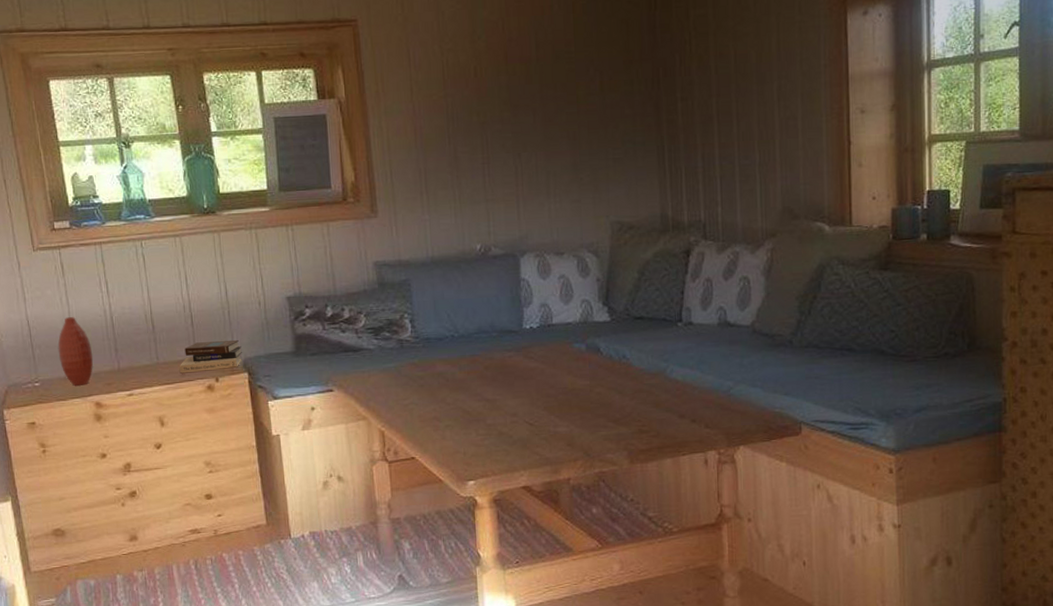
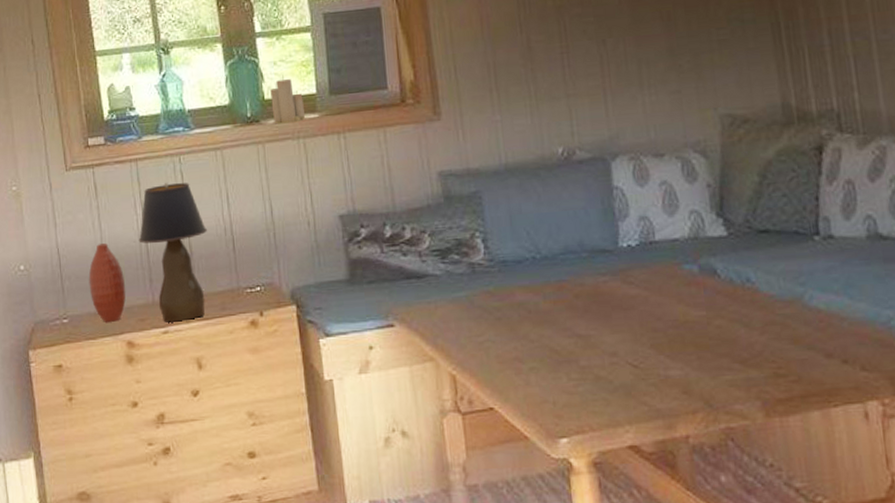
table lamp: none [104,264,167,386] -> present [138,182,207,323]
books: present [179,339,243,374] -> none [219,266,290,307]
candle: none [225,171,258,216] -> present [270,75,306,125]

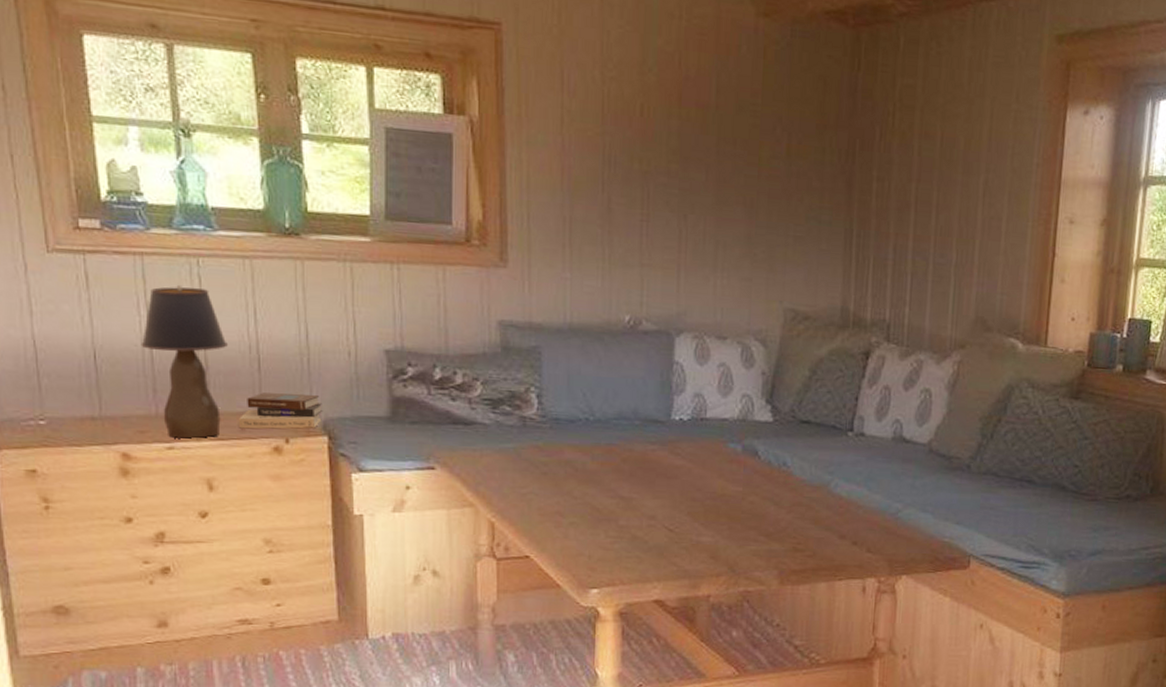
vase: present [88,243,126,322] -> none [74,342,123,430]
books: none [219,266,290,307] -> present [238,392,323,430]
candle: present [270,75,306,125] -> none [315,187,355,243]

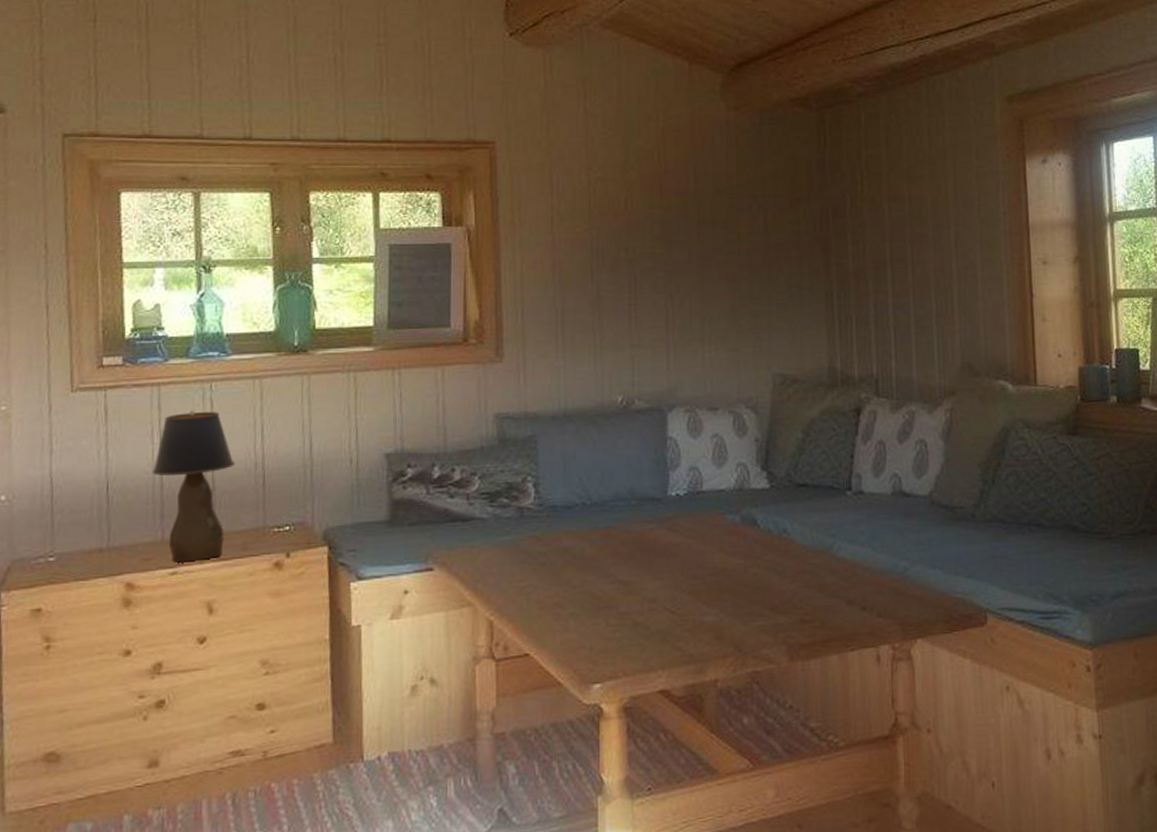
books: present [238,392,323,430] -> none [241,505,324,547]

